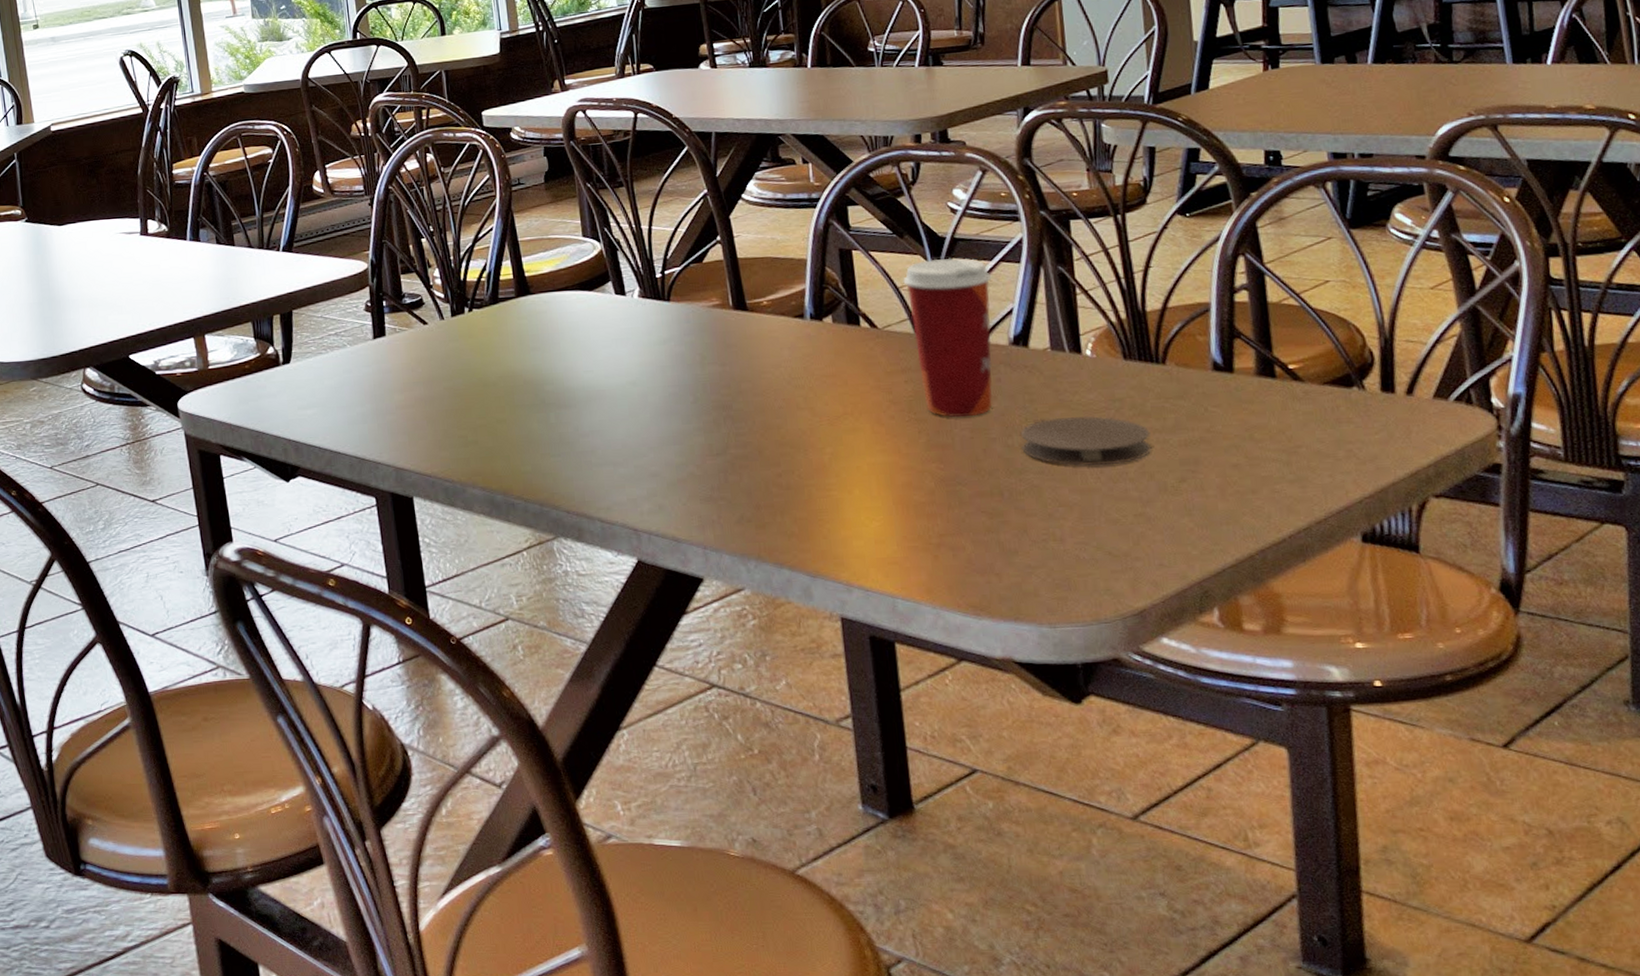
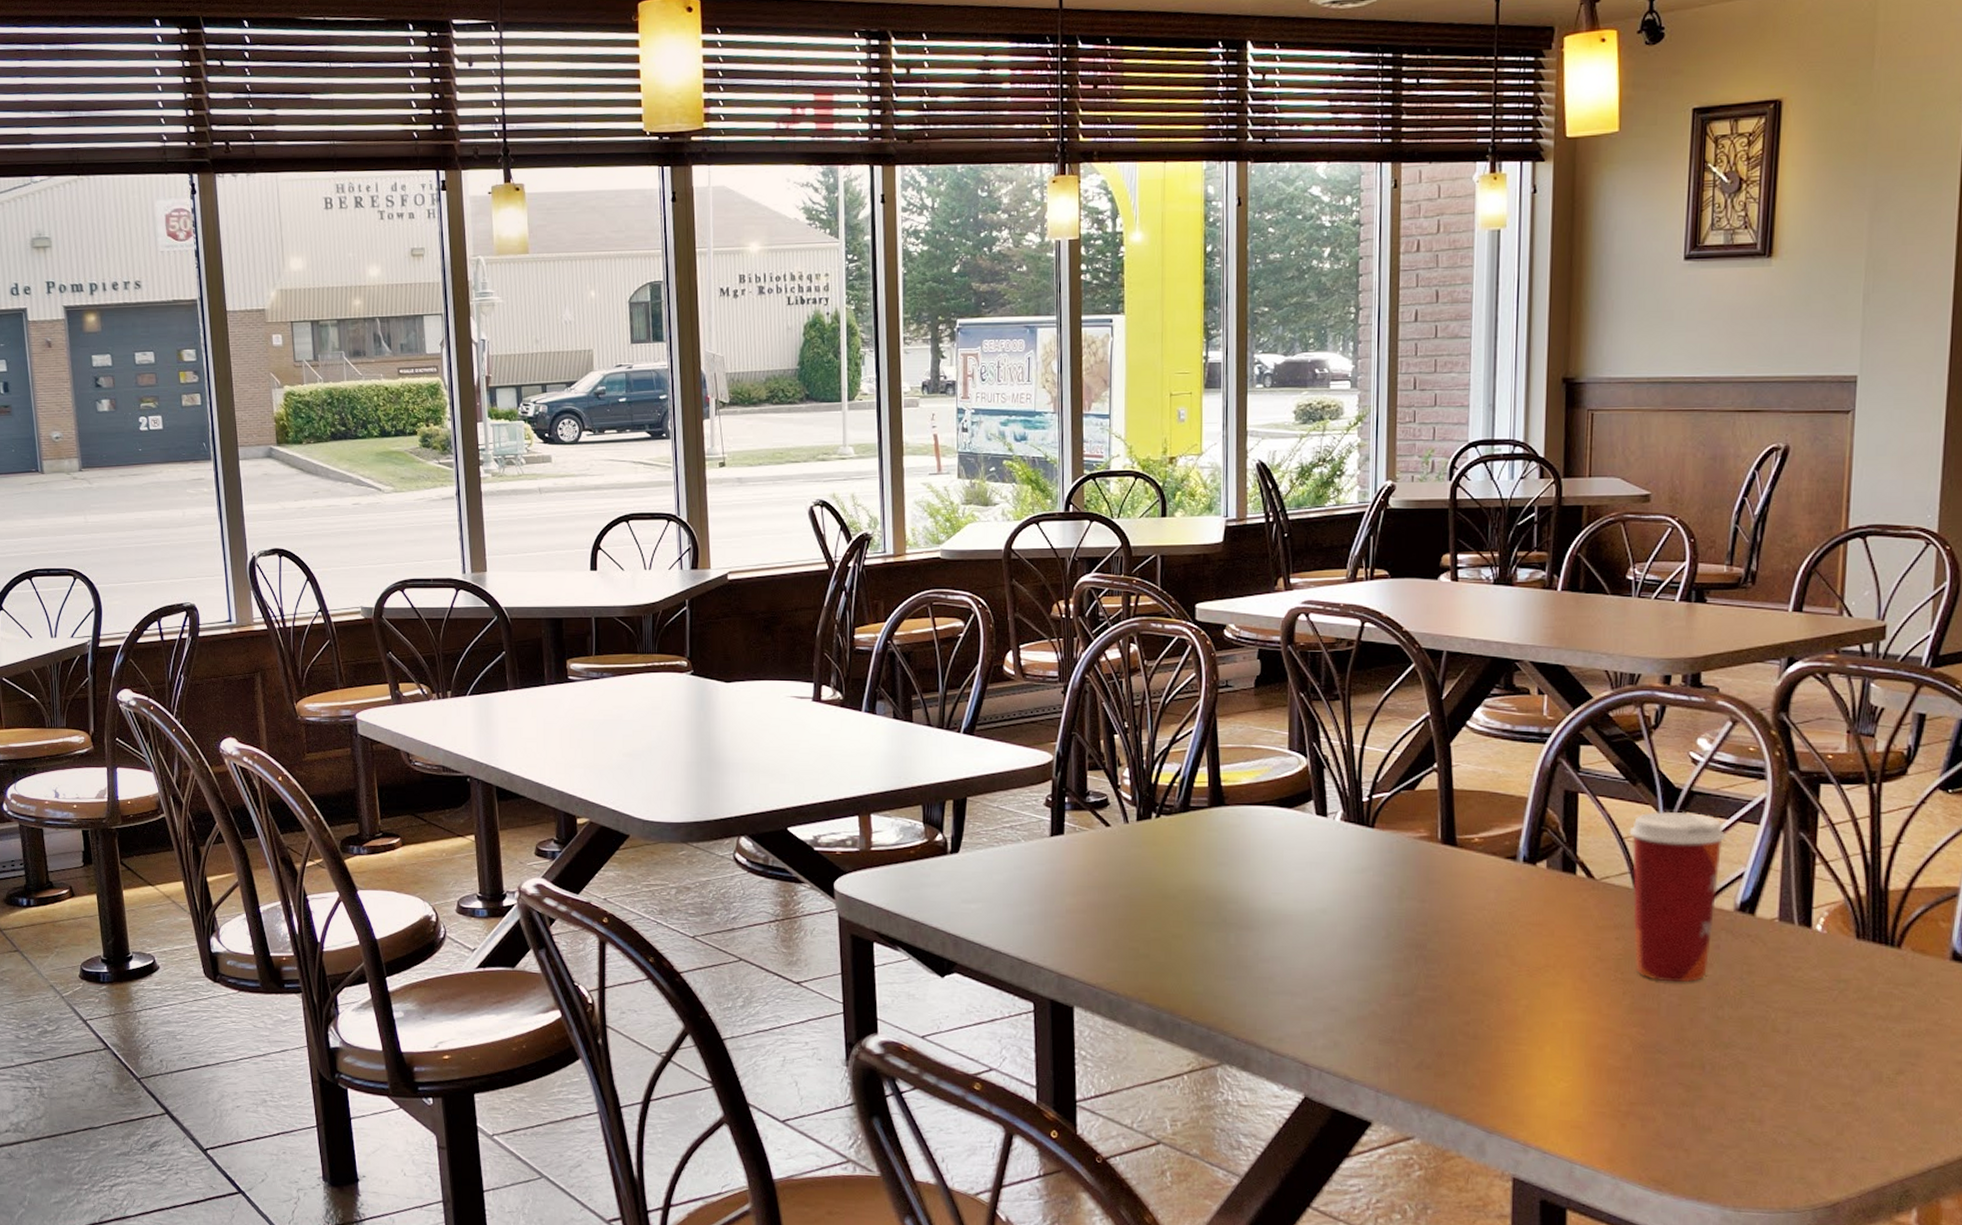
coaster: present [1020,415,1152,466] -> none [1732,992,1873,1049]

